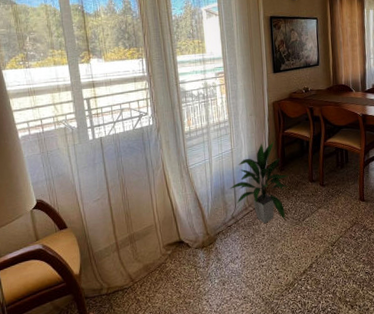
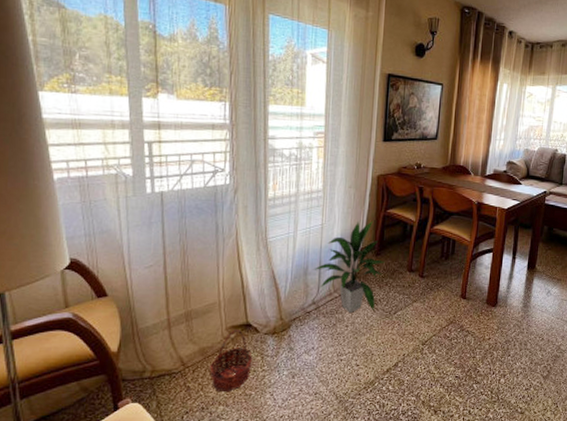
basket: none [153,246,188,302] -> present [209,329,253,393]

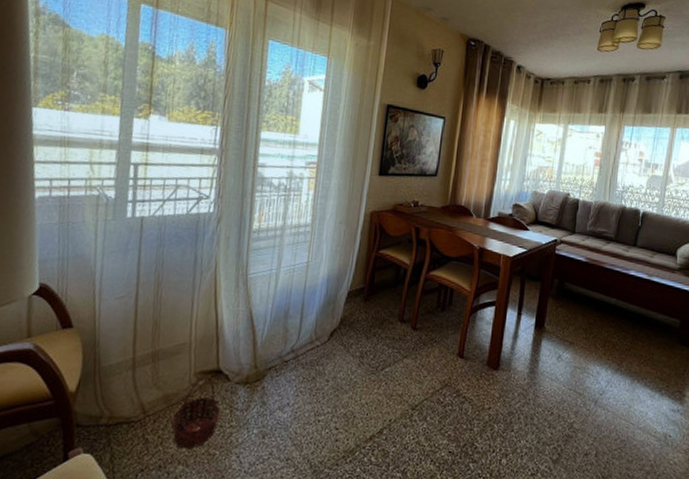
indoor plant: present [314,221,385,313] -> none [295,262,374,366]

